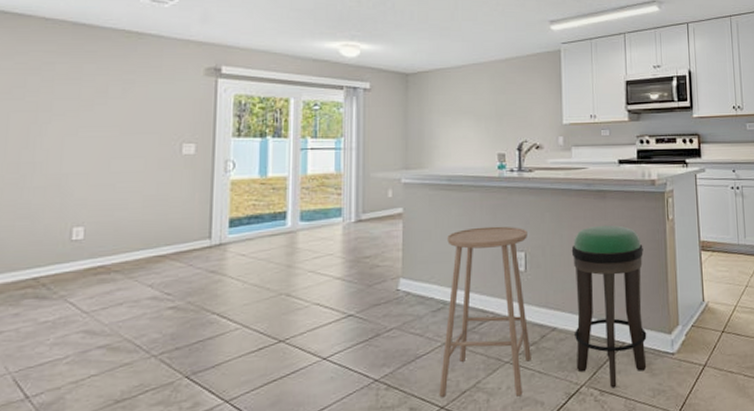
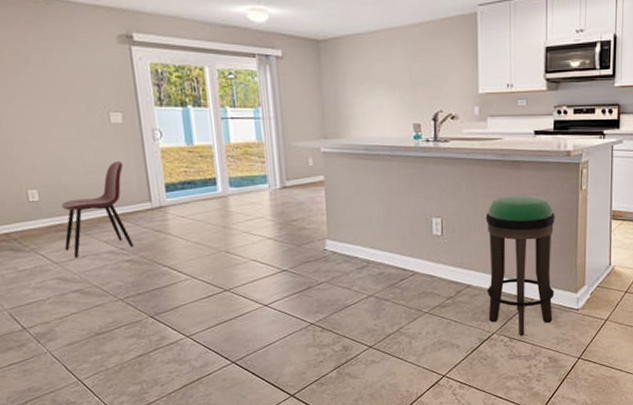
dining chair: none [101,195,187,306] -> present [61,161,134,258]
stool: present [439,226,531,397] -> none [367,194,448,340]

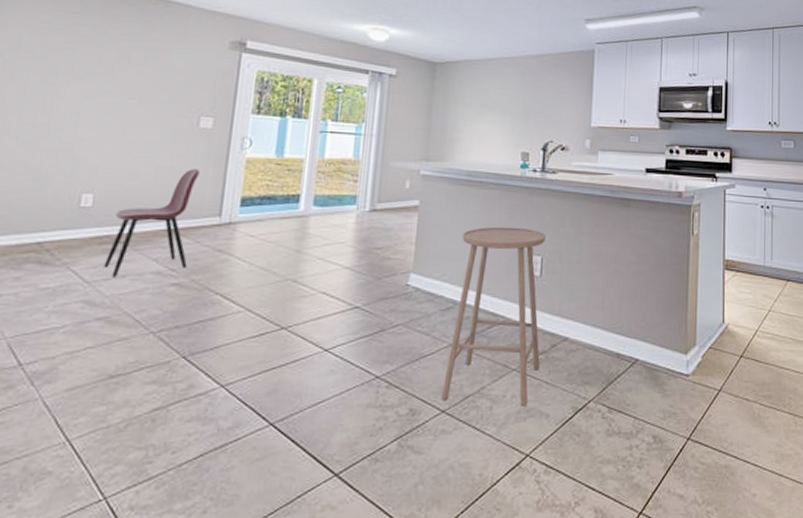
stool: none [367,194,448,340] -> present [441,226,546,406]
bar stool: present [485,194,555,336] -> none [585,234,665,406]

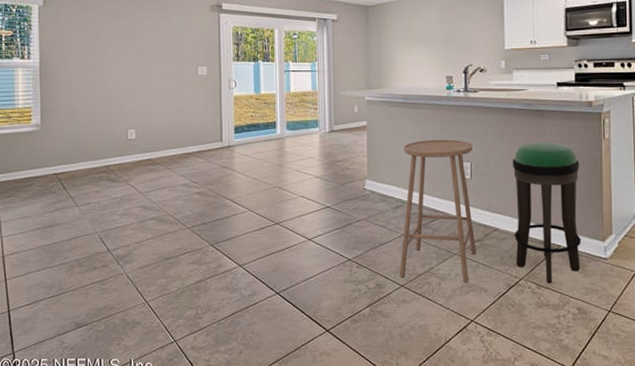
dining chair: present [104,169,201,277] -> none [150,107,204,189]
bar stool: none [585,234,665,406] -> present [512,141,581,284]

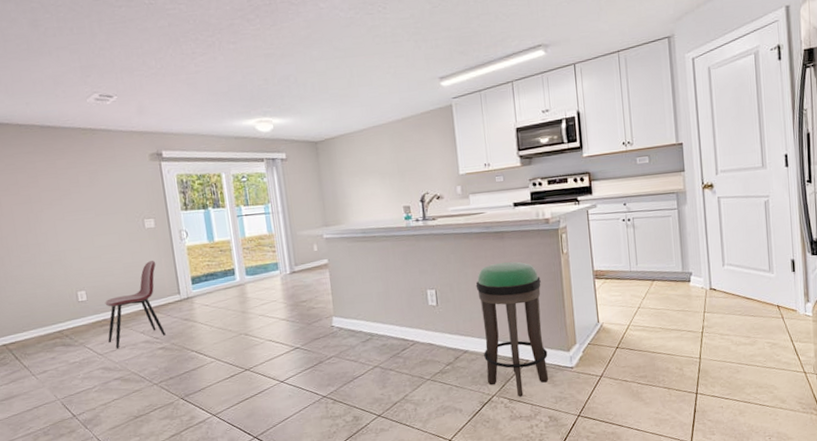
dining chair: none [150,107,204,189] -> present [105,261,166,349]
stool: present [399,139,476,283] -> none [368,269,448,408]

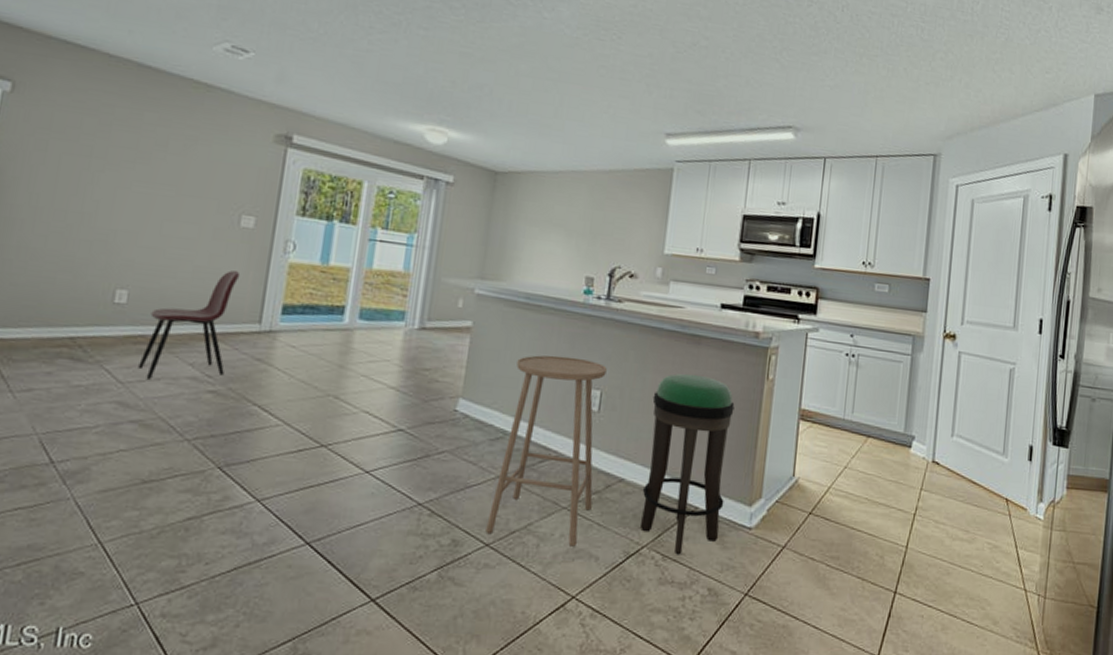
stool: none [368,269,448,408] -> present [485,355,607,547]

